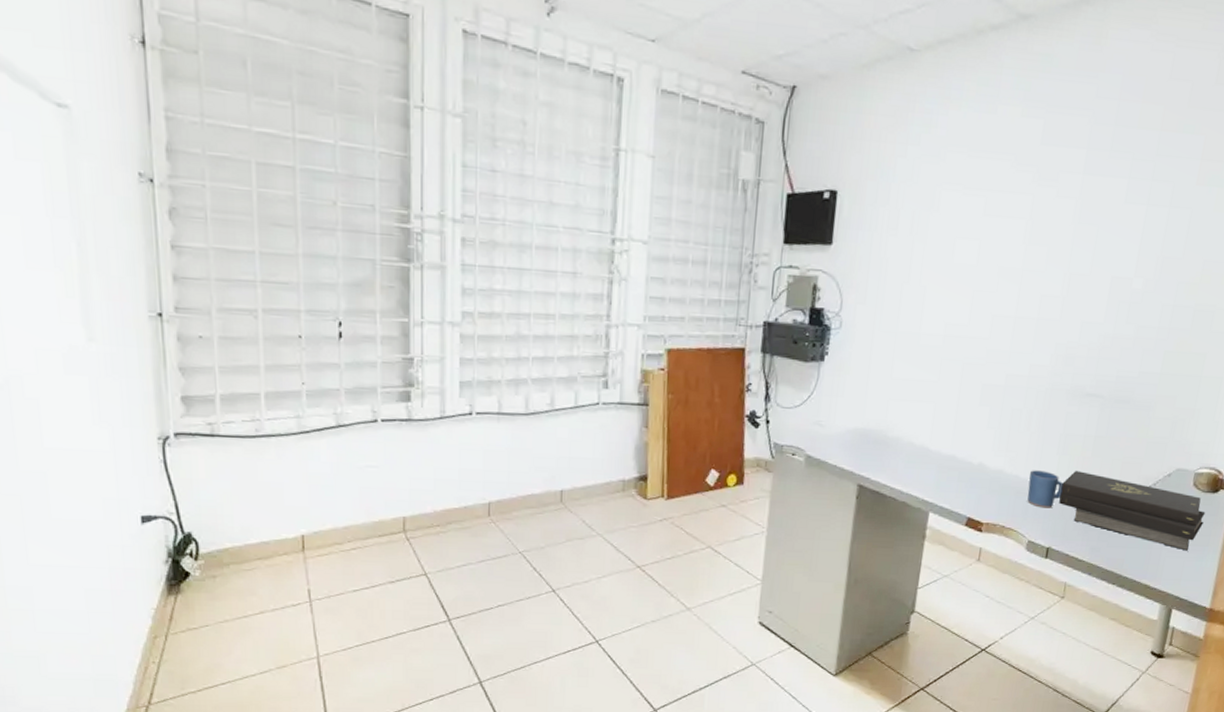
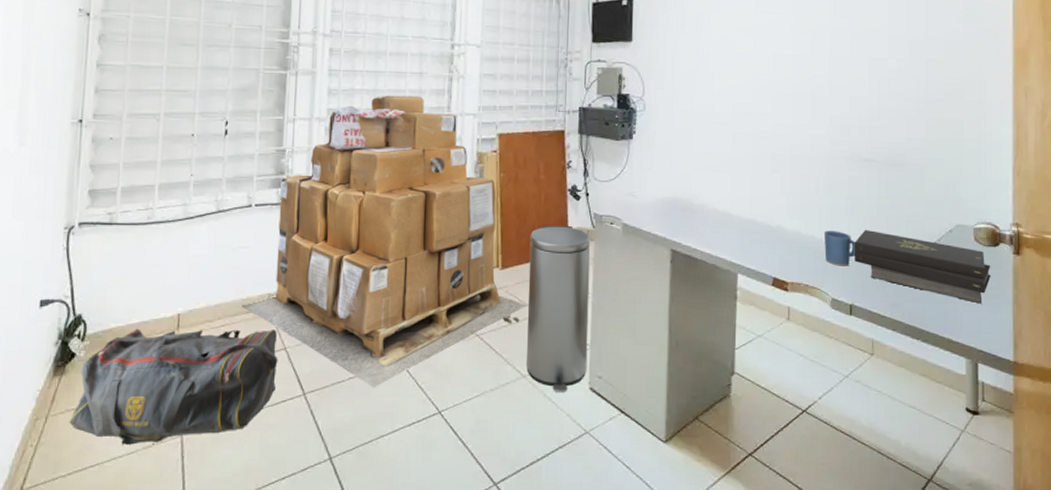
duffel bag: none [192,548,419,665] -> present [69,328,278,445]
cardboard boxes: none [374,298,695,617] -> present [242,95,527,388]
pedal bin: none [691,454,769,626] -> present [526,226,591,392]

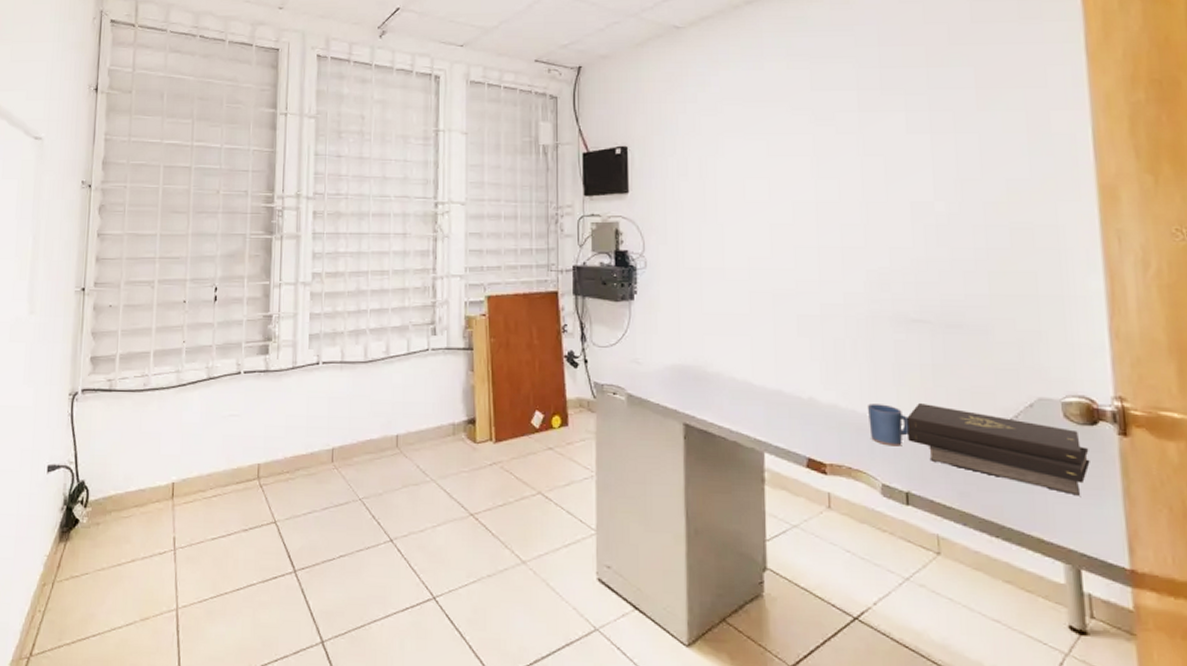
duffel bag: present [69,328,278,445] -> none [73,496,269,617]
cardboard boxes: present [242,95,527,388] -> none [233,257,525,569]
pedal bin: present [526,226,591,392] -> none [525,396,594,582]

